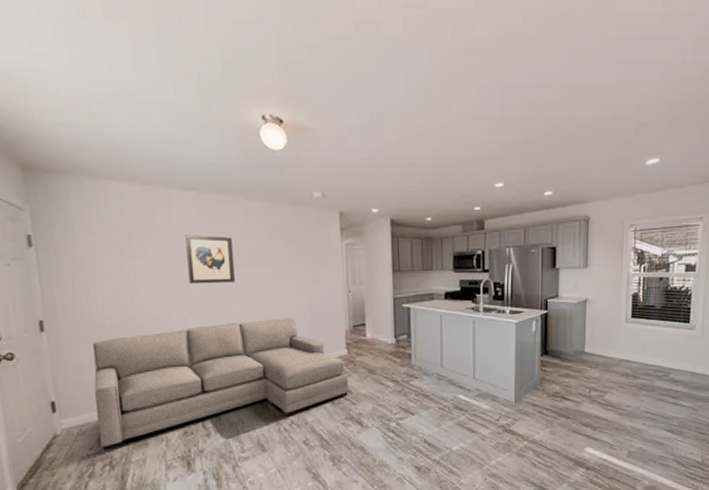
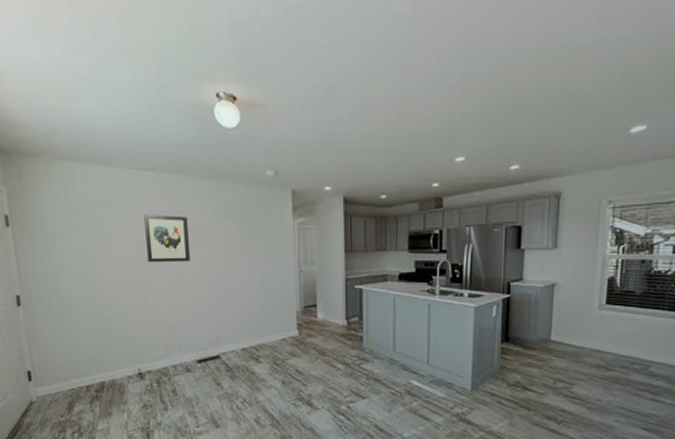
sofa: present [92,317,349,452] -> none [62,297,300,419]

